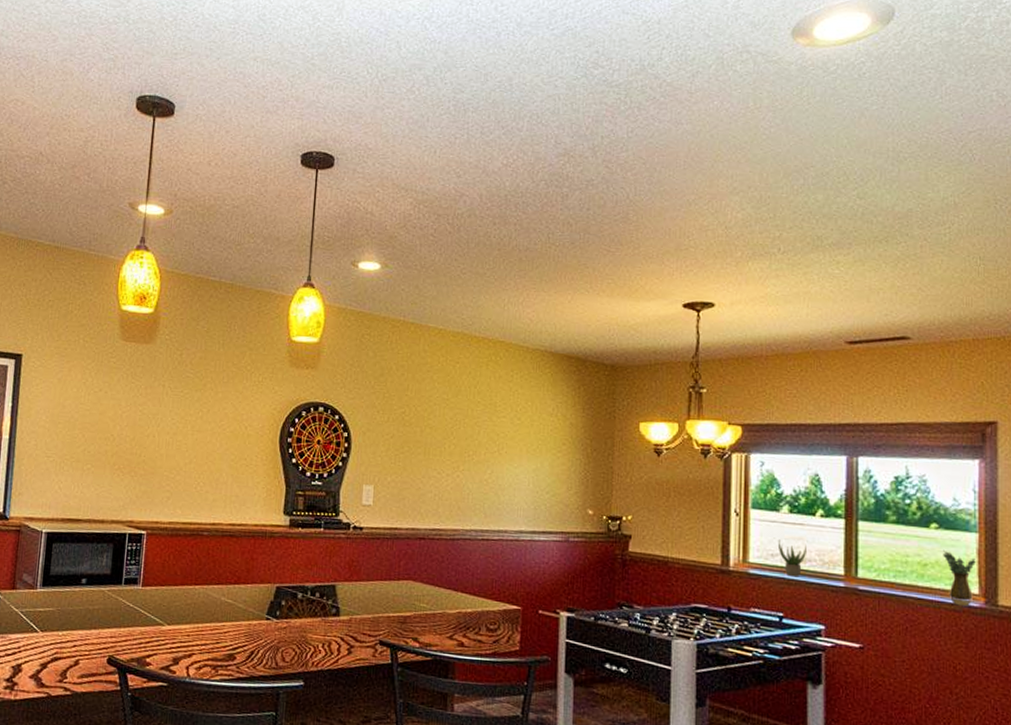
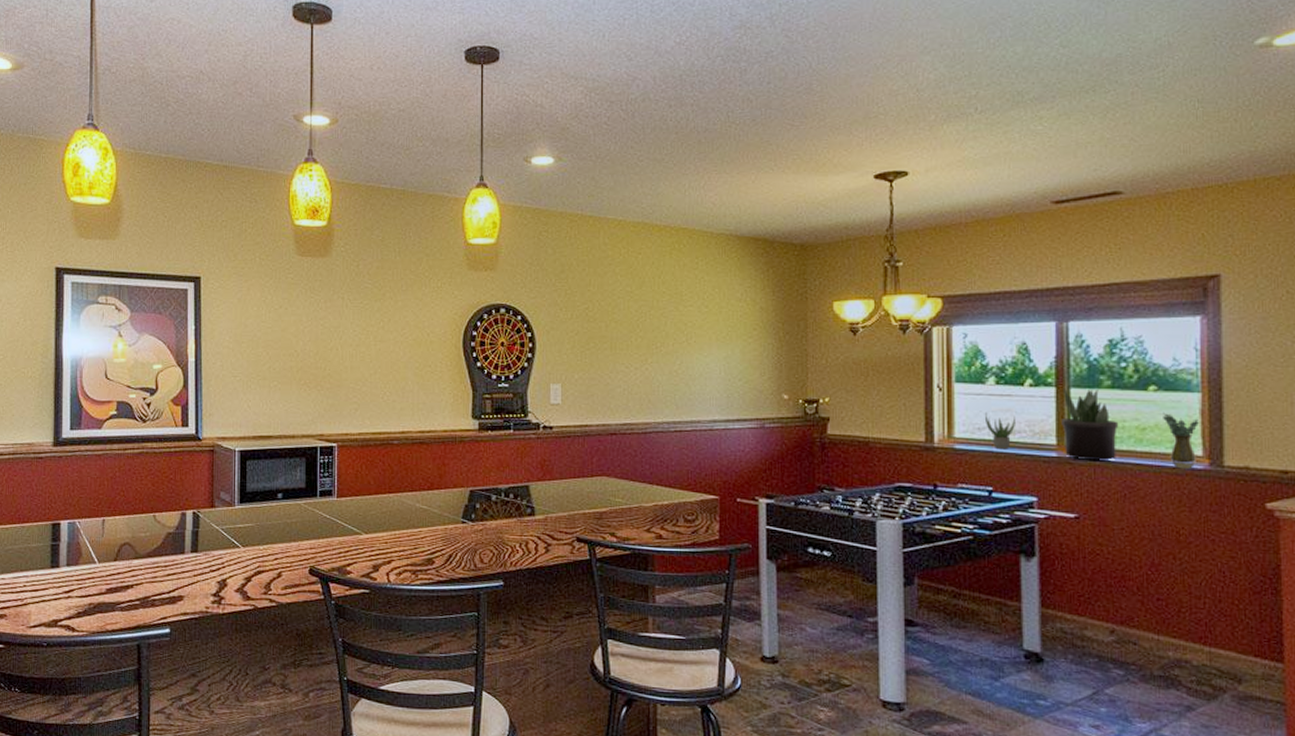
planter: none [849,521,902,593] -> present [1061,388,1119,460]

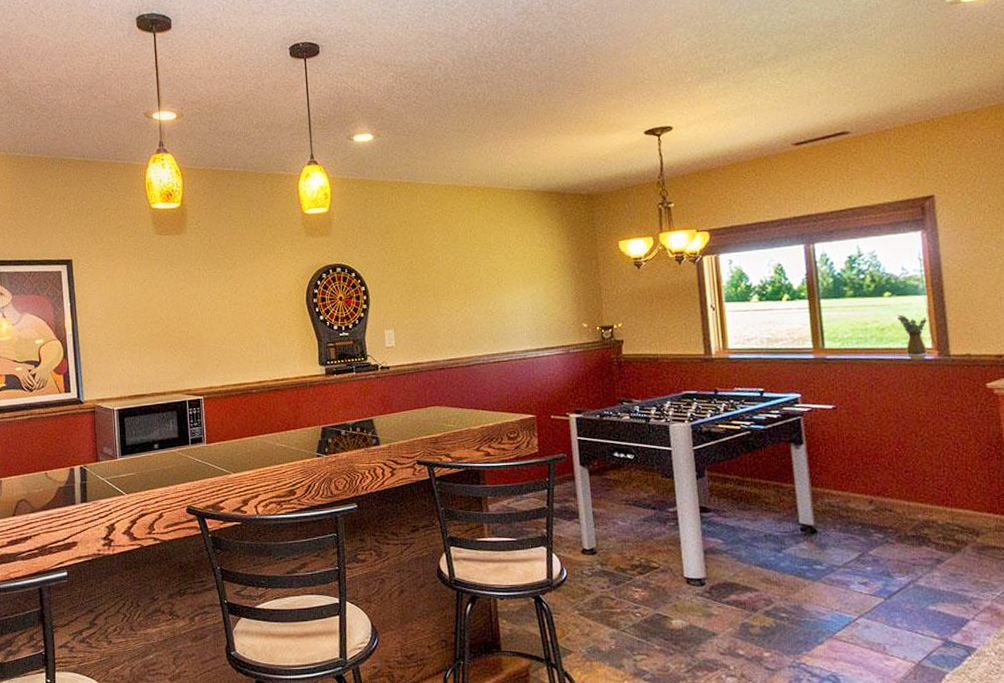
potted plant: present [984,412,1015,450] -> none [751,325,778,356]
planter: present [1061,388,1119,460] -> none [815,299,863,359]

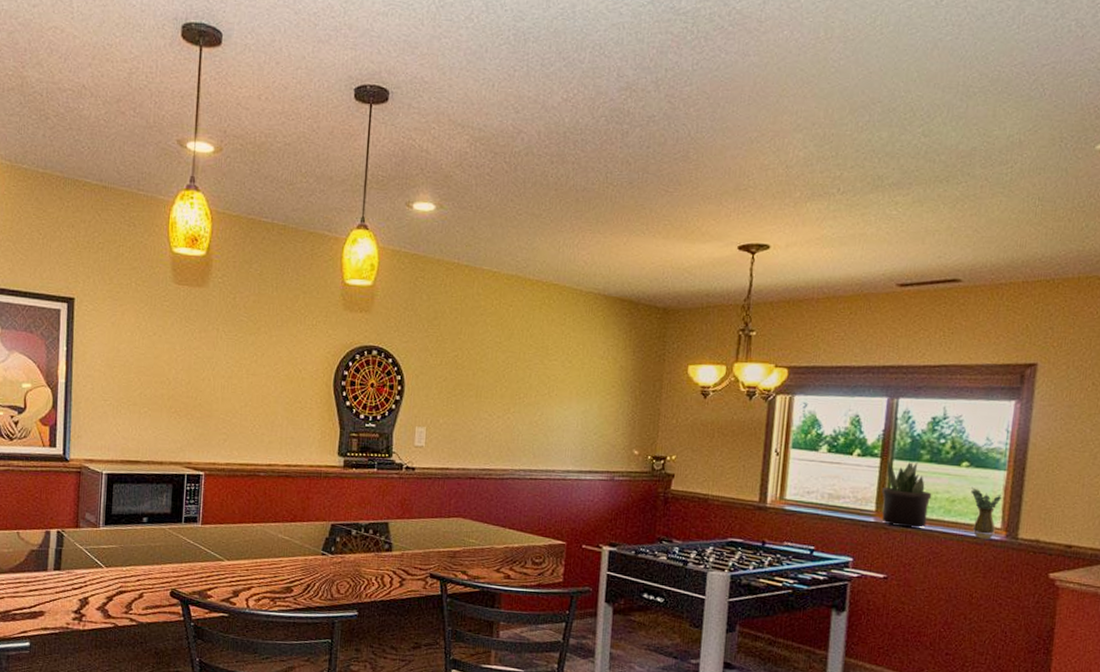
planter: none [815,299,863,359] -> present [882,459,932,528]

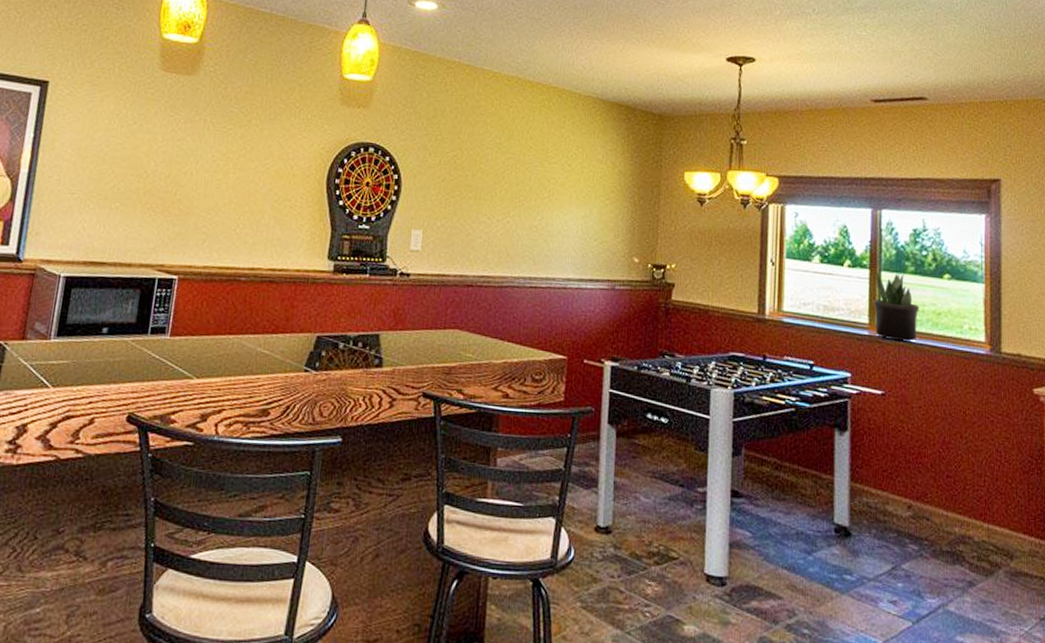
vase: present [971,486,1002,539] -> none [955,299,982,354]

